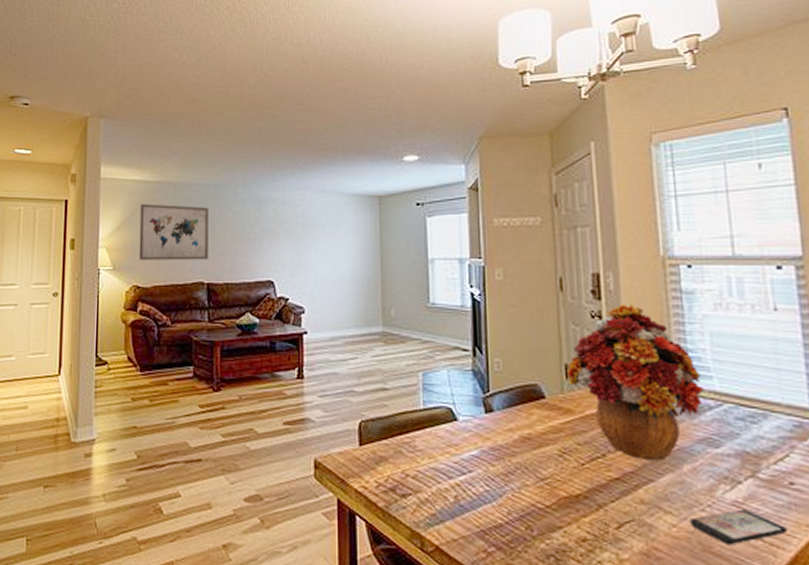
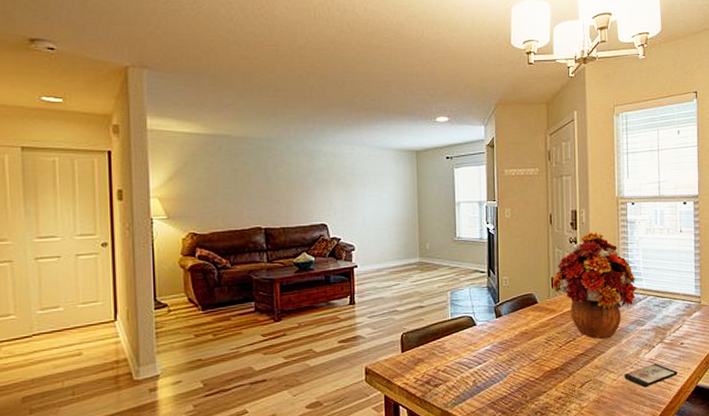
wall art: present [139,203,209,260] -> none [192,155,264,209]

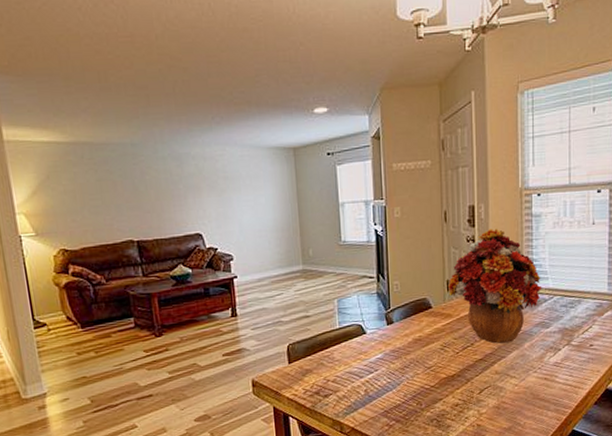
smartphone: present [624,363,678,388] -> none [526,367,586,392]

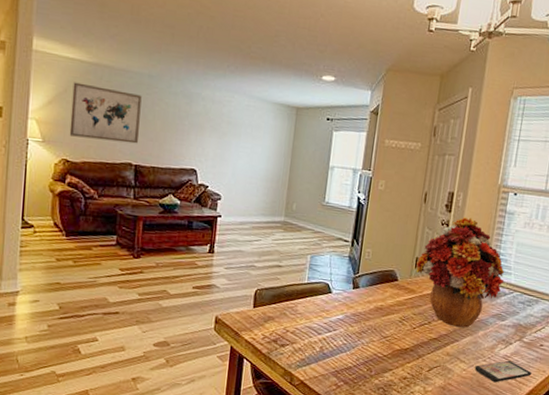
wall art: none [54,166,135,224] -> present [69,82,142,144]
smartphone: none [526,367,586,392] -> present [474,360,532,383]

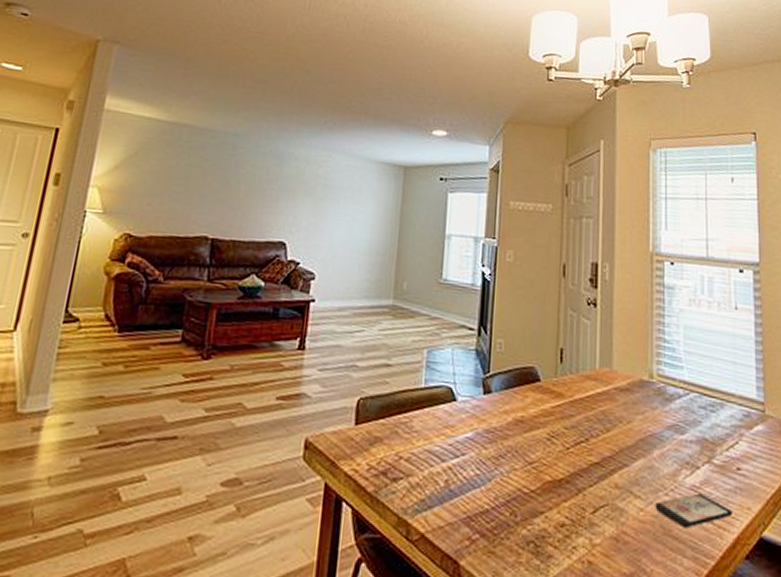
wall art: present [69,82,142,144] -> none [135,143,225,213]
flower arrangement: present [415,217,505,328] -> none [562,294,675,446]

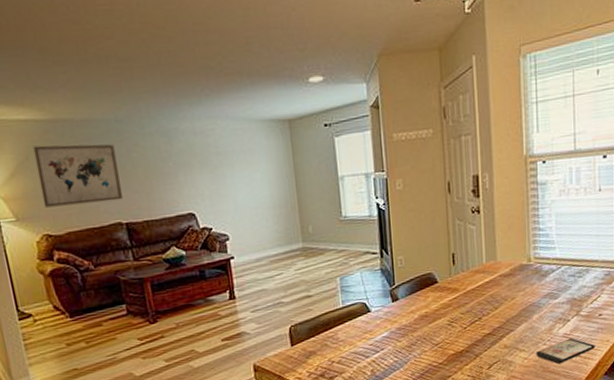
wall art: none [135,143,225,213] -> present [33,144,123,208]

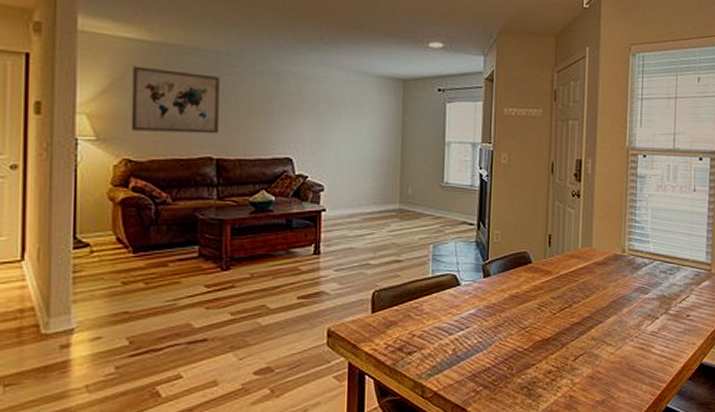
smartphone: present [536,338,595,364] -> none [622,336,681,364]

